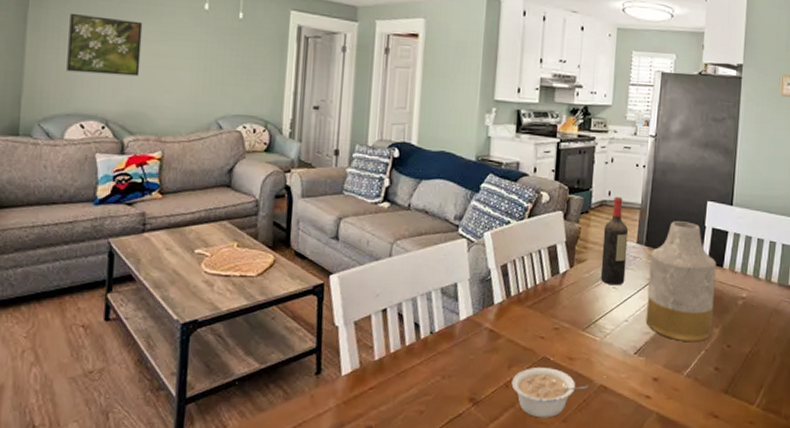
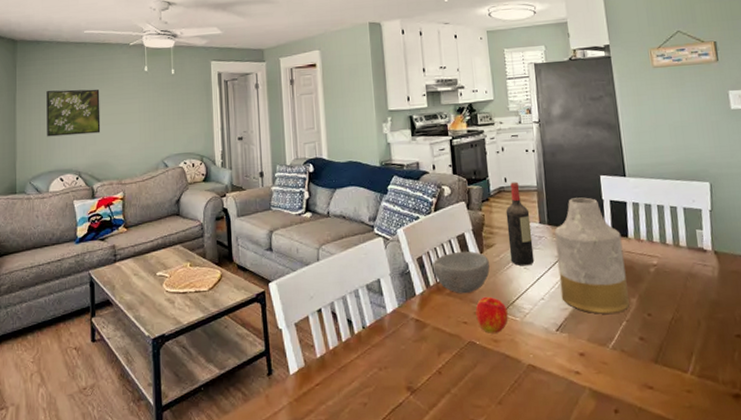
legume: present [511,368,588,418] -> none [443,351,517,402]
bowl: none [516,263,578,308] -> present [432,251,490,294]
apple: none [554,313,589,351] -> present [475,296,508,334]

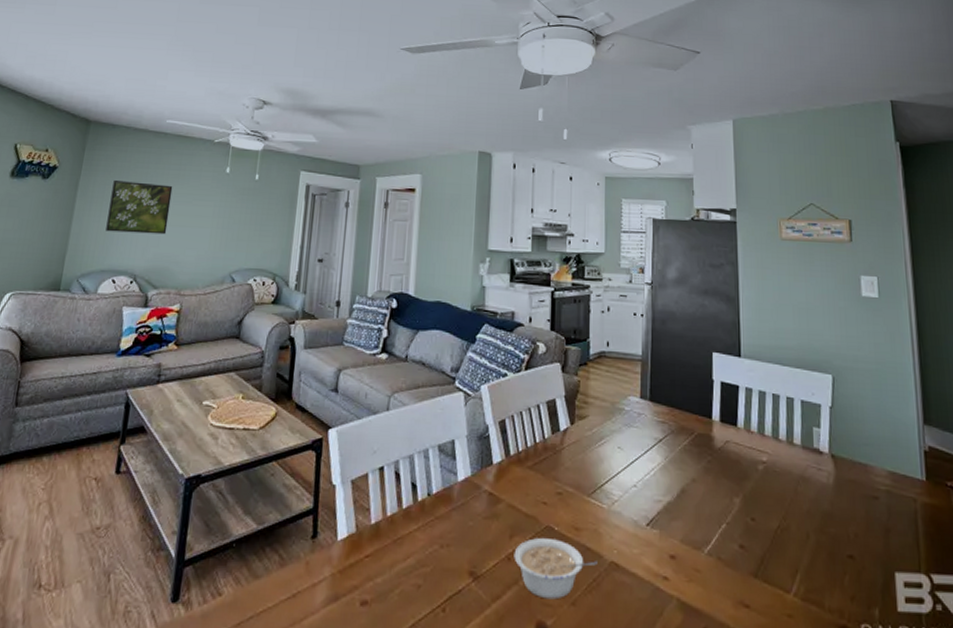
bowl: present [432,251,490,294] -> none [515,419,579,470]
legume: none [443,351,517,402] -> present [514,538,598,600]
apple: present [475,296,508,334] -> none [558,475,594,520]
wine bottle: present [505,182,535,266] -> none [603,347,631,446]
vase: present [554,197,630,314] -> none [656,374,732,513]

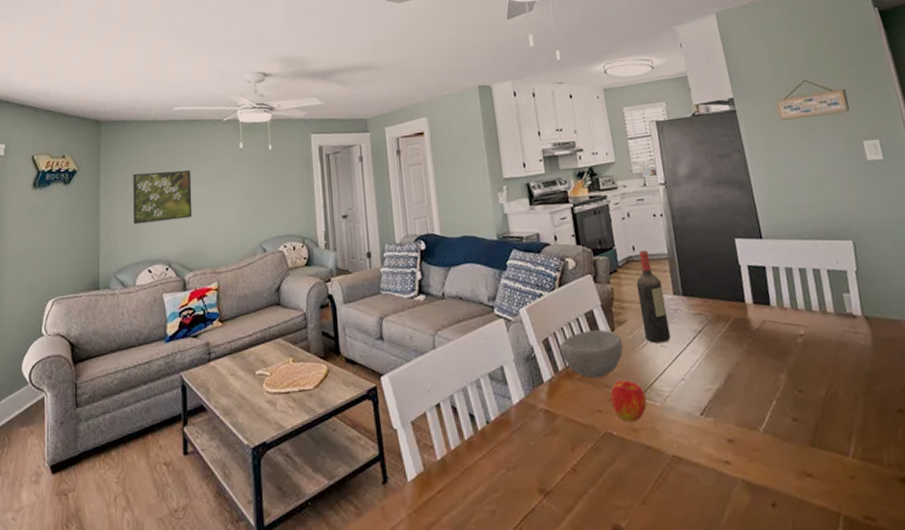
legume: present [514,538,598,600] -> none [578,443,660,503]
bowl: none [515,419,579,470] -> present [559,329,623,379]
apple: none [558,475,594,520] -> present [610,380,647,422]
wine bottle: none [603,347,631,446] -> present [636,250,671,344]

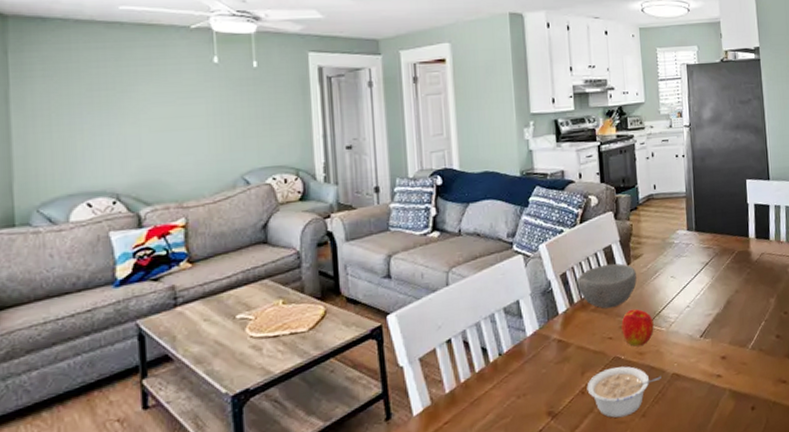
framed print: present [133,169,193,225] -> none [60,84,149,149]
legume: none [578,443,660,503] -> present [587,366,661,418]
wine bottle: present [636,250,671,344] -> none [654,188,681,275]

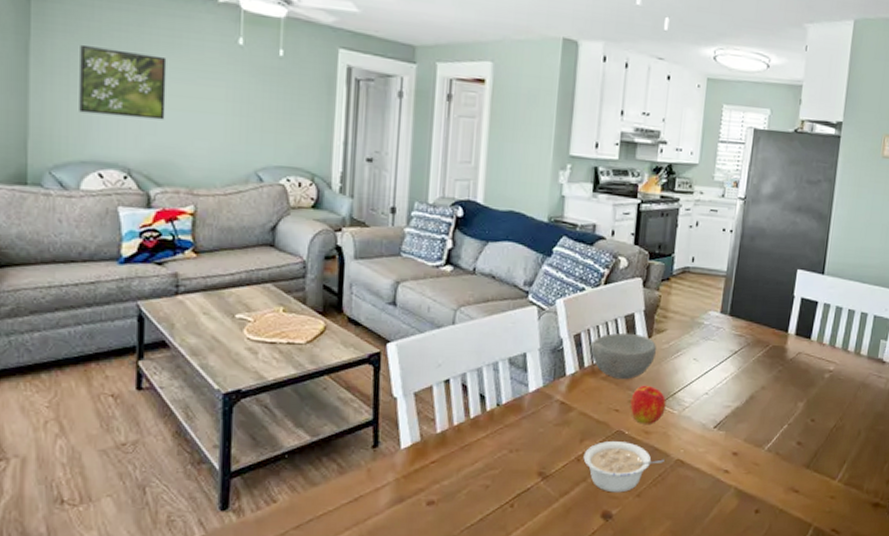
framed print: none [60,84,149,149] -> present [79,46,167,120]

